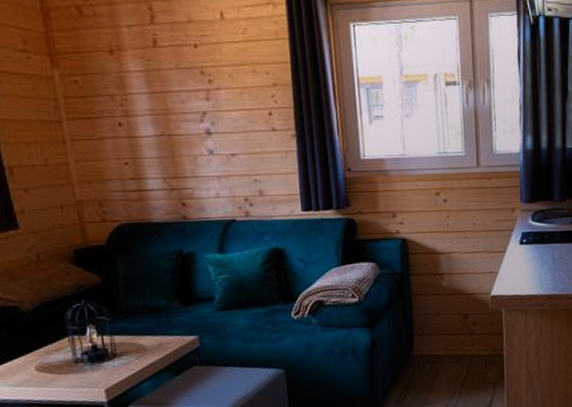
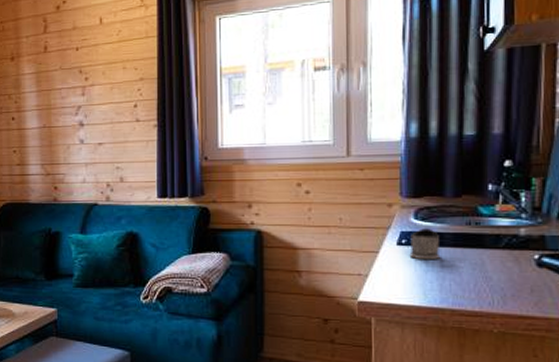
tea glass holder: none [529,228,552,256] -> present [409,228,441,260]

